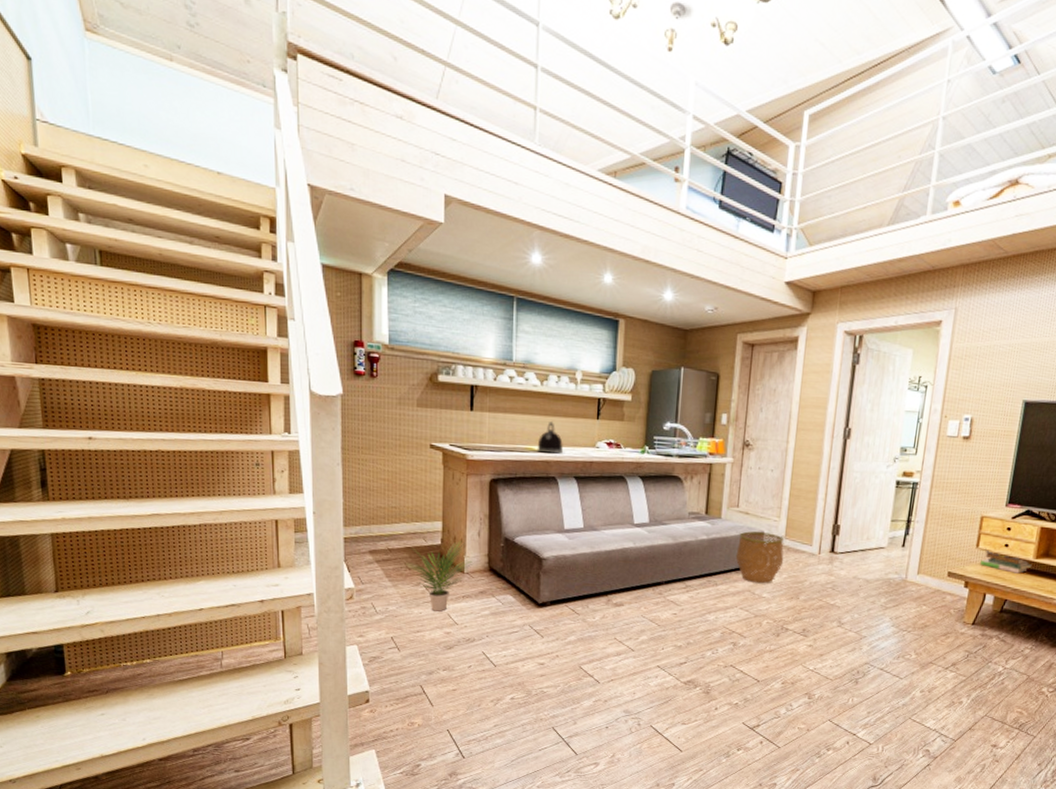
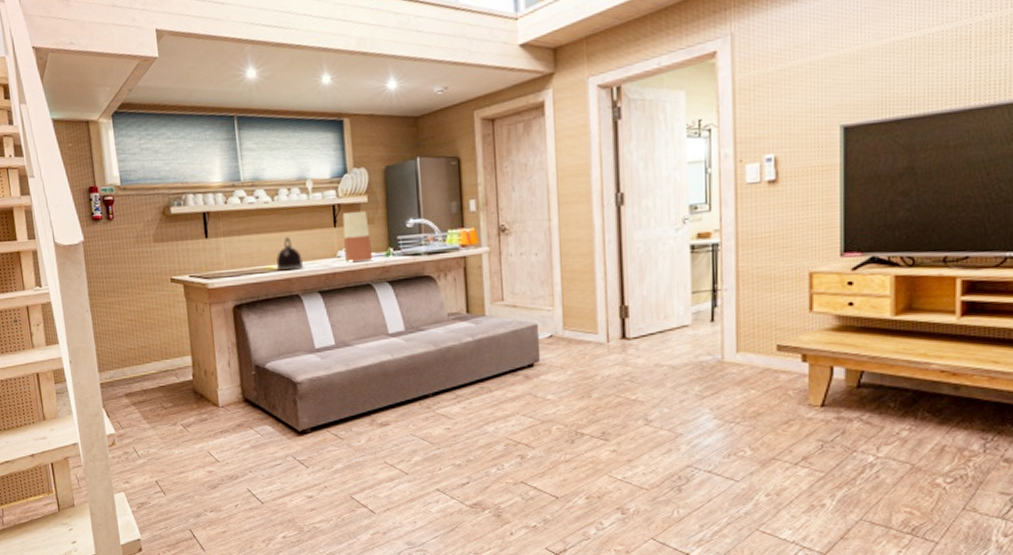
potted plant: present [406,540,473,612] -> none [161,373,226,450]
vase: none [603,408,630,456] -> present [342,211,373,263]
basket: present [735,531,785,584] -> none [508,325,566,385]
books: present [980,548,1033,574] -> none [819,310,892,337]

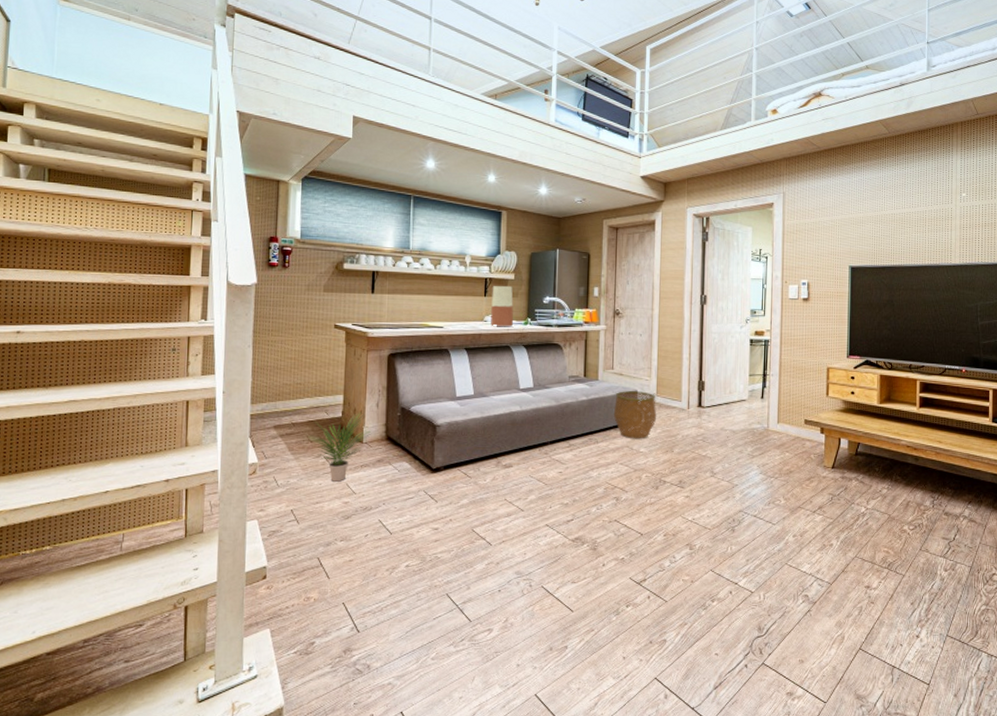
potted plant: none [161,373,226,450] -> present [308,412,371,482]
kettle: present [276,237,304,271] -> none [431,300,455,328]
basket: none [508,325,566,385] -> present [613,391,657,440]

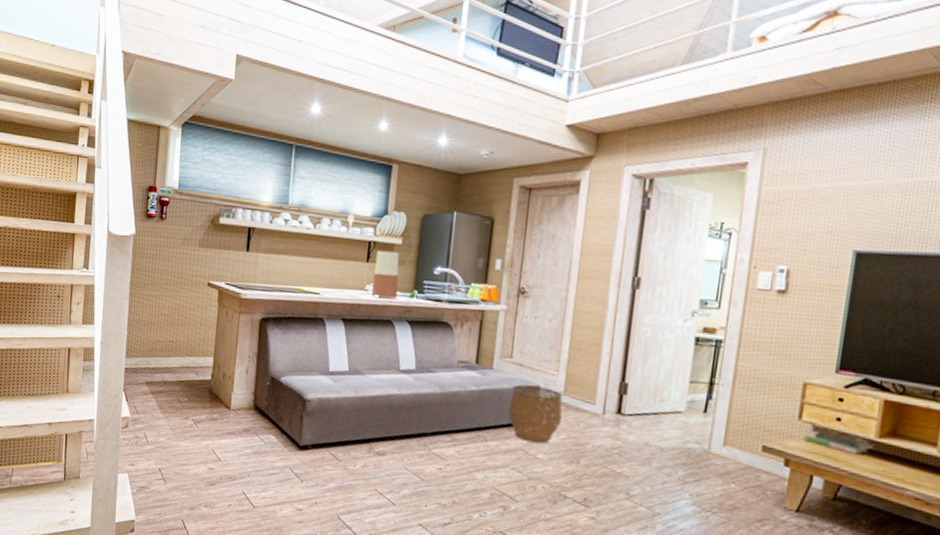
potted plant: present [308,412,371,482] -> none [178,377,239,447]
books: none [832,396,878,418] -> present [804,421,875,455]

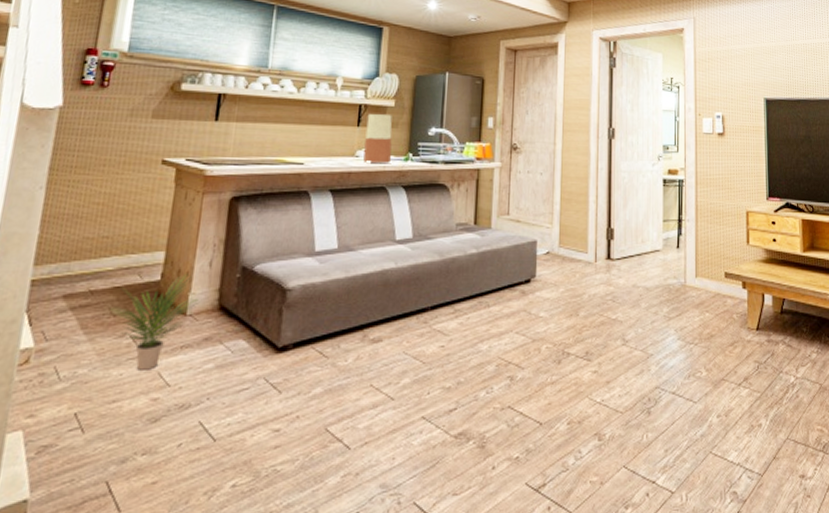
potted plant: none [178,377,239,447] -> present [110,273,199,370]
basket: present [507,384,564,444] -> none [508,241,560,301]
books: present [804,421,875,455] -> none [753,244,802,269]

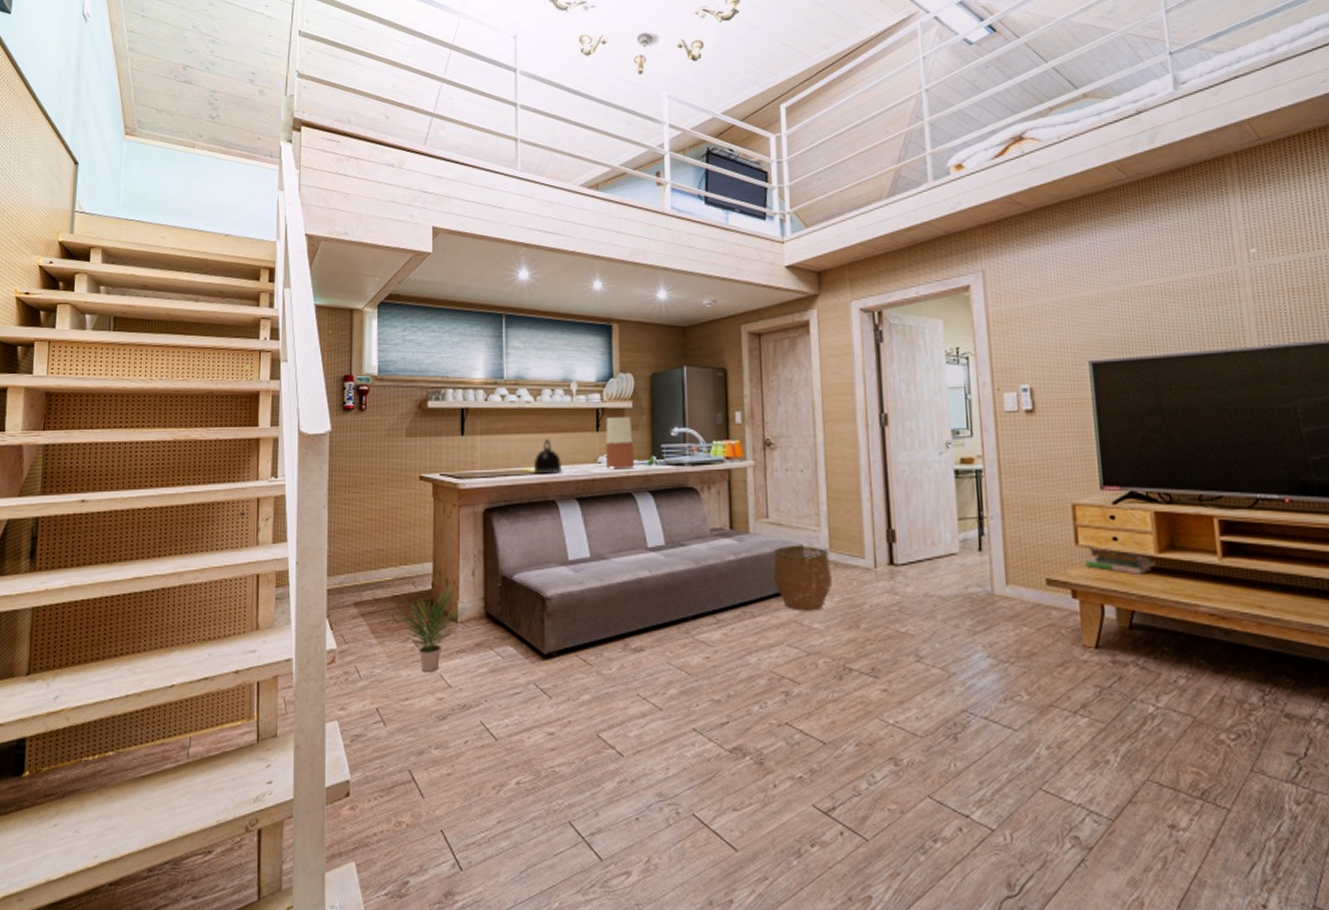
kettle: none [288,130,319,165] -> present [533,439,563,474]
basket: none [508,241,560,301] -> present [772,546,833,611]
books: none [753,244,802,269] -> present [1086,544,1157,575]

